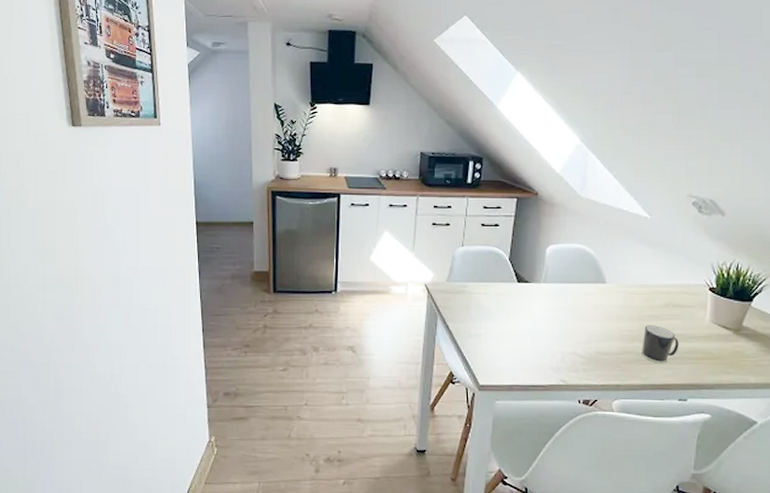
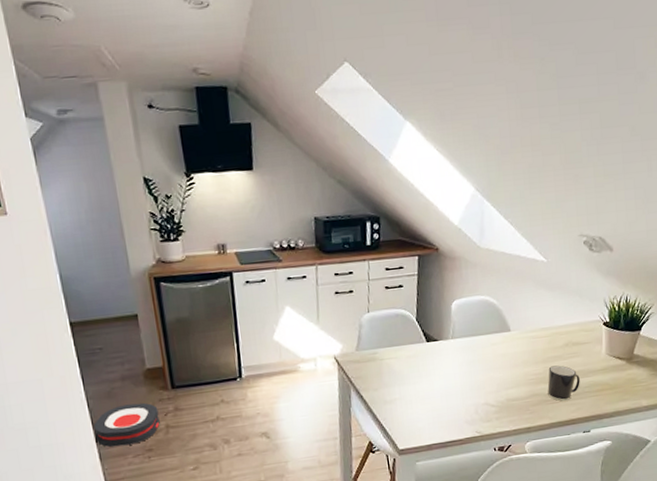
robot vacuum: none [202,301,259,338] -> present [93,402,160,447]

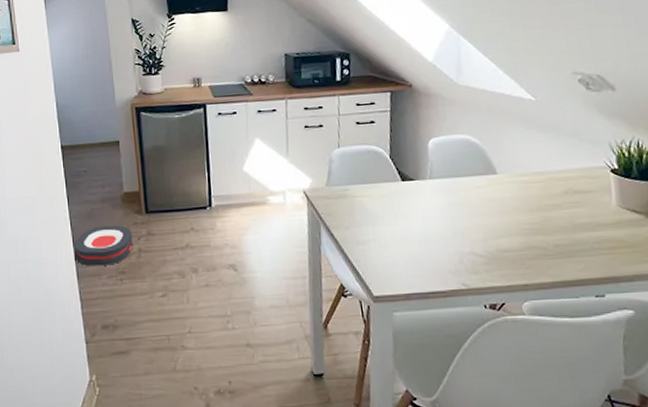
mug: present [547,365,580,401] -> none [545,215,587,257]

